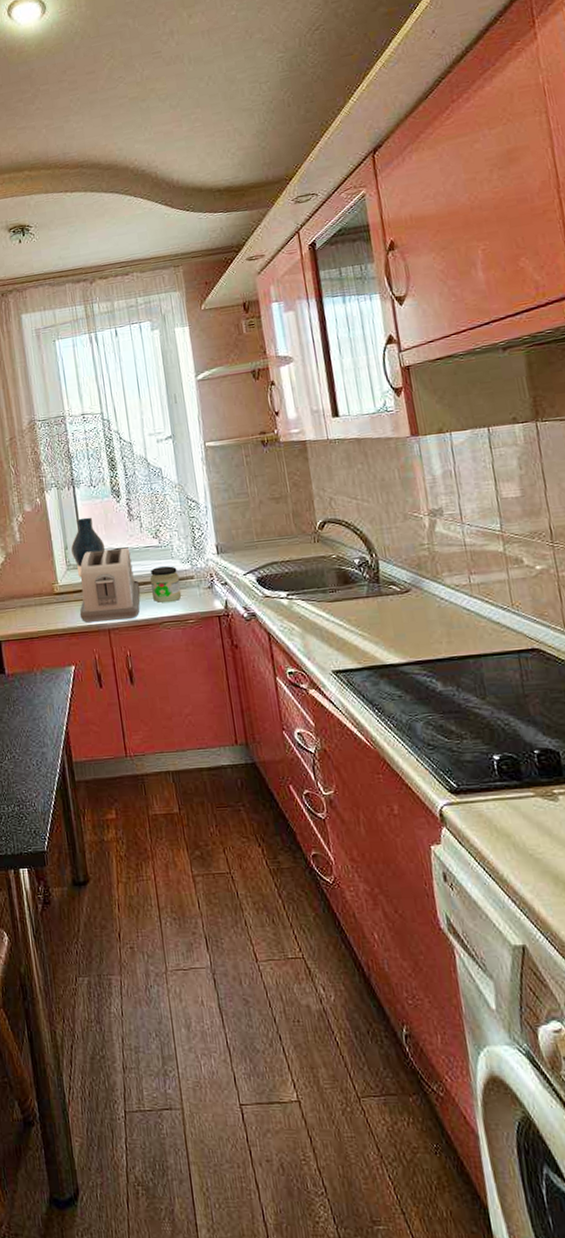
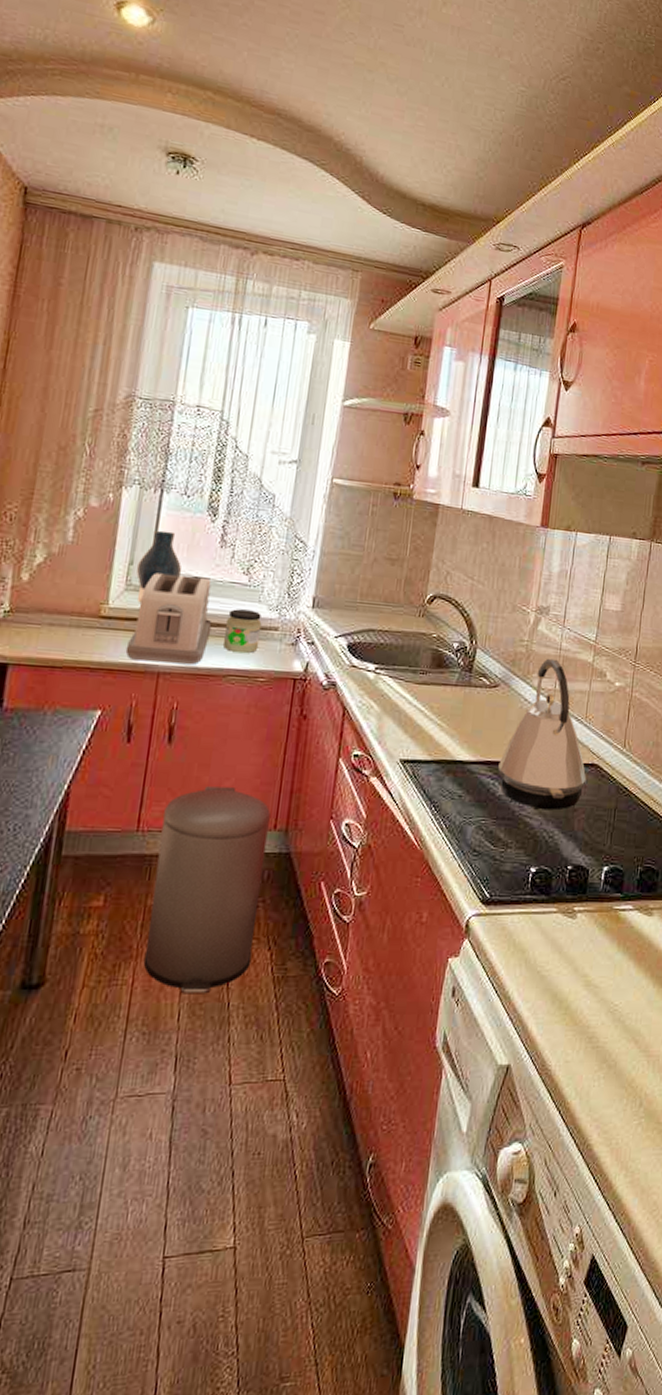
pedal bin: none [142,713,247,886] -> present [143,786,271,994]
kettle: none [431,555,532,700] -> present [498,658,587,811]

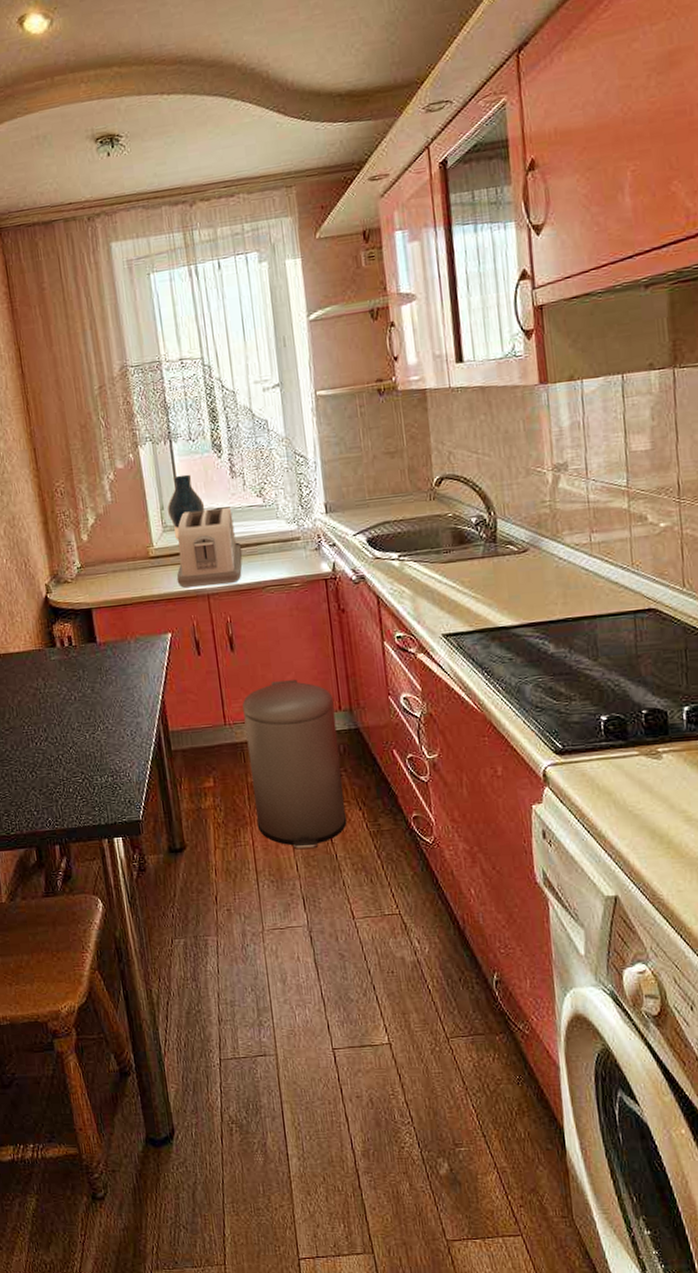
jar: present [222,609,262,654] -> none [252,526,287,566]
kettle: present [498,658,587,811] -> none [544,512,646,661]

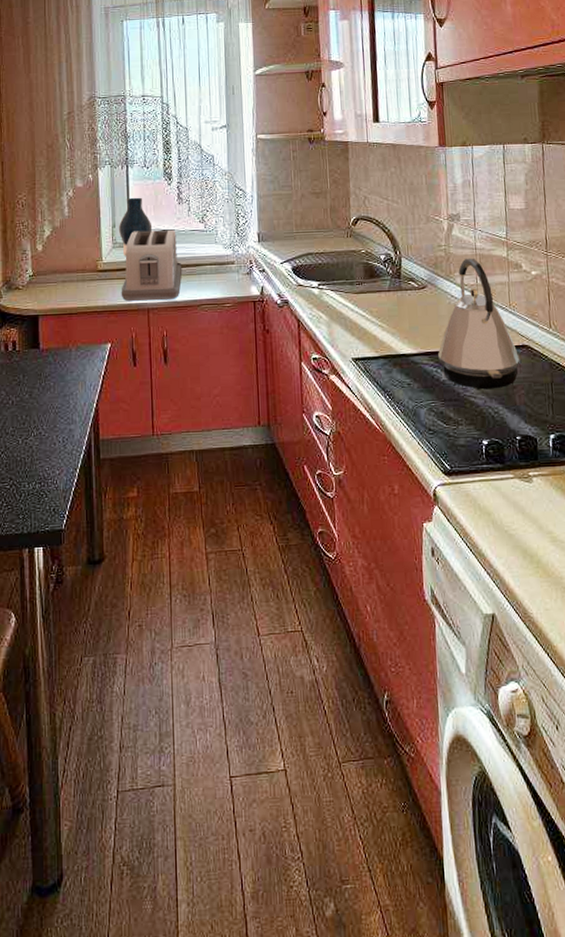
pedal bin: present [242,680,347,850] -> none [171,394,259,563]
kettle: none [544,512,646,661] -> present [438,258,521,390]

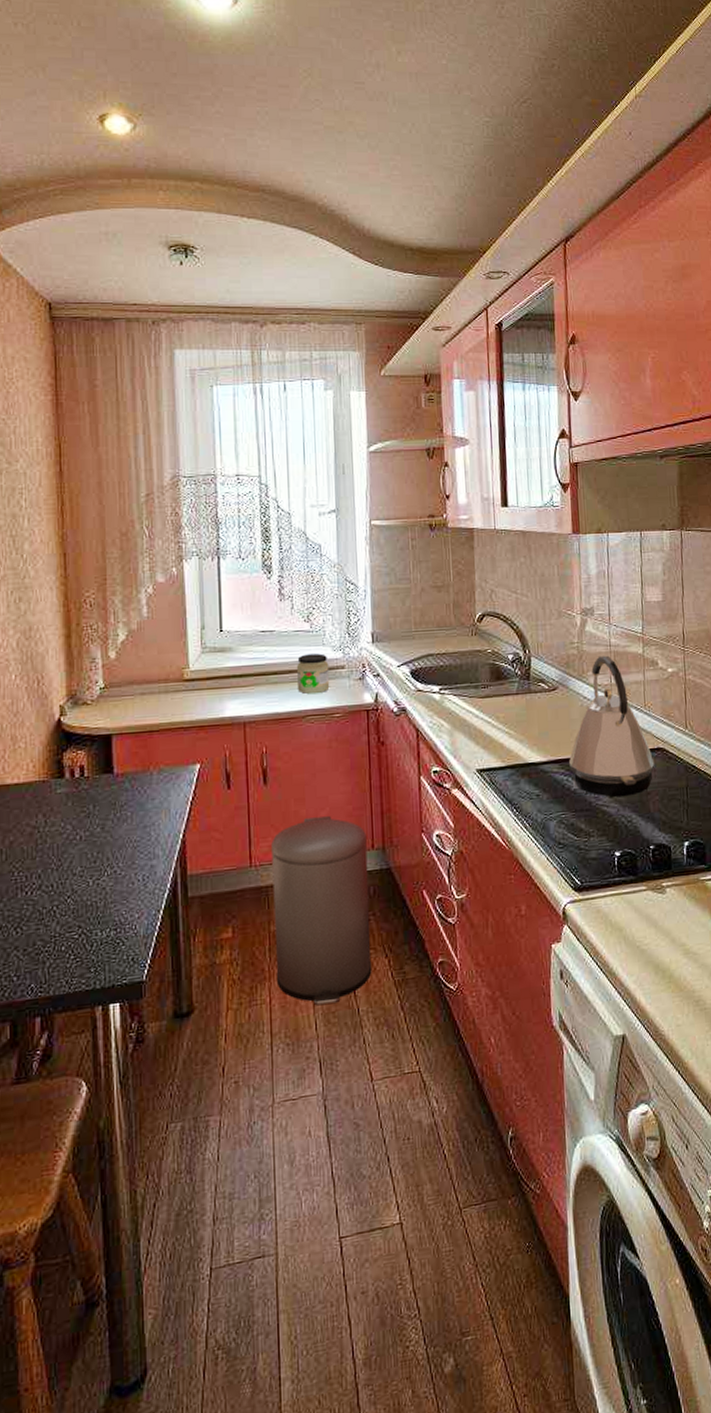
vase: present [118,197,153,256] -> none [208,593,249,663]
toaster: present [121,229,183,302] -> none [211,630,285,715]
pedal bin: none [171,394,259,563] -> present [271,816,372,1006]
jar: none [192,250,221,286] -> present [296,653,330,694]

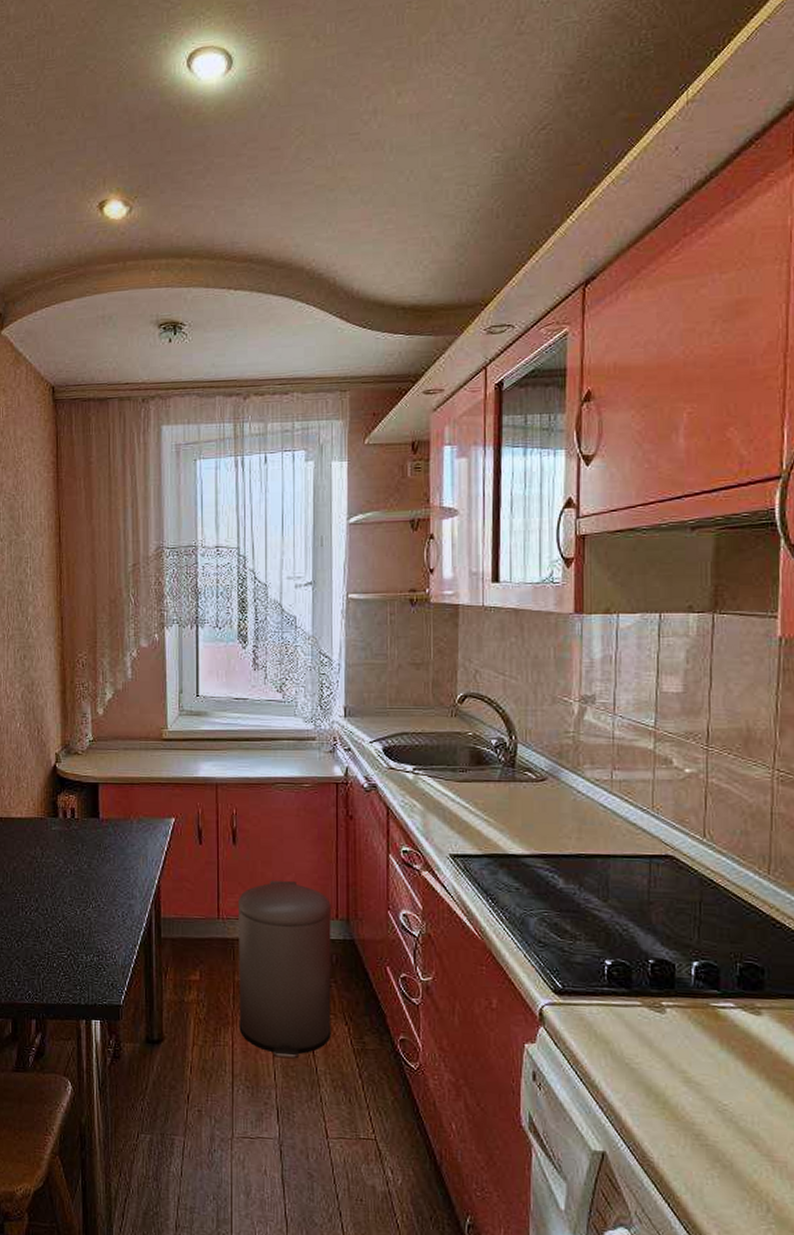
jar: present [296,653,330,694] -> none [267,724,300,763]
kettle: present [569,655,655,798] -> none [556,748,661,903]

